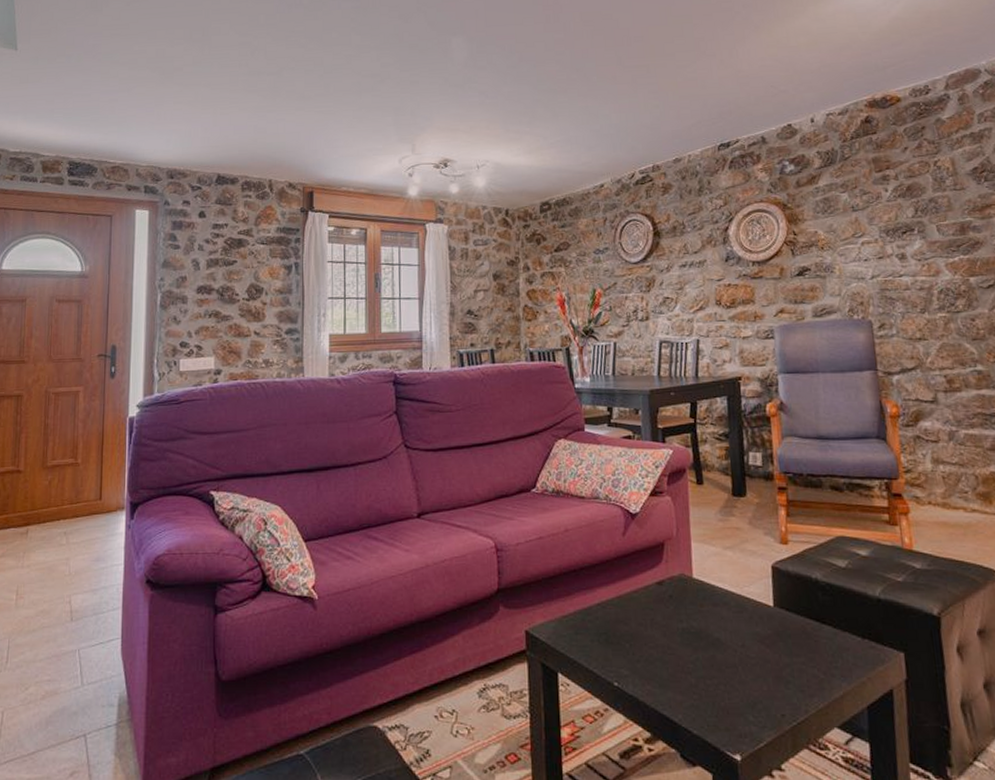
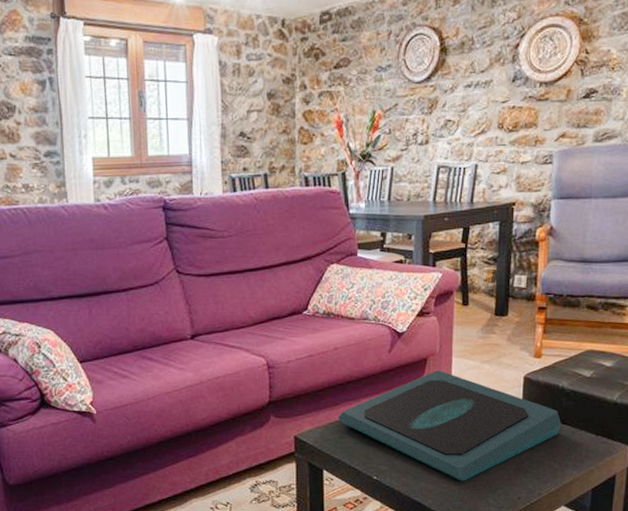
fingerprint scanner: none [572,557,821,692] -> present [338,370,562,481]

